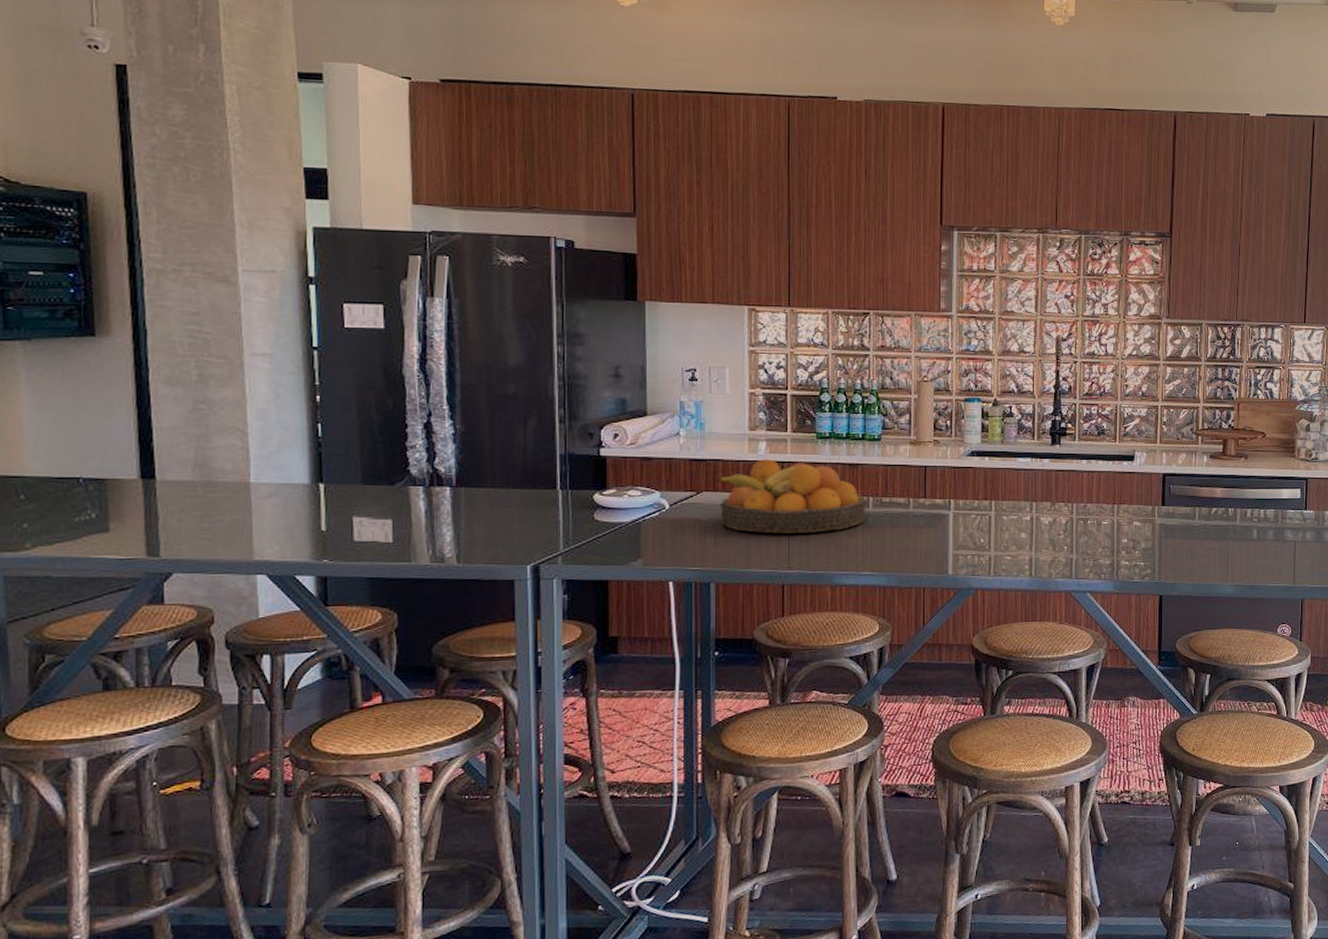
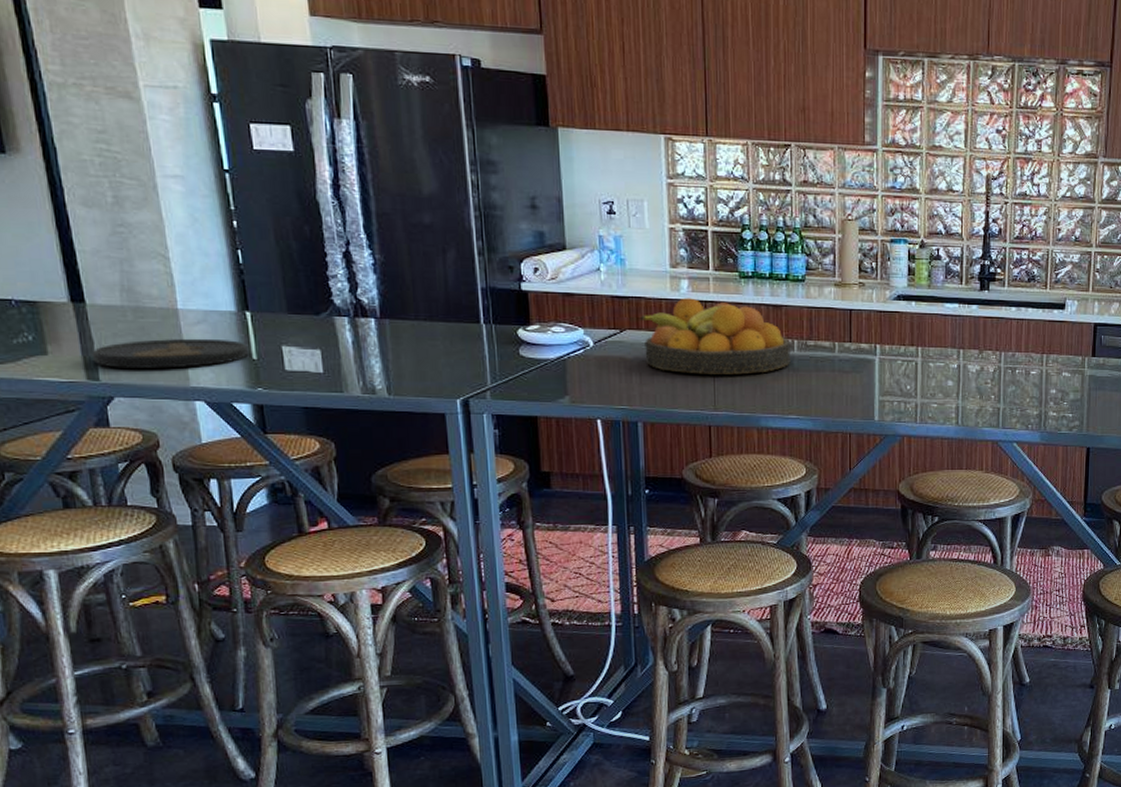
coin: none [155,511,317,544] -> present [91,338,248,369]

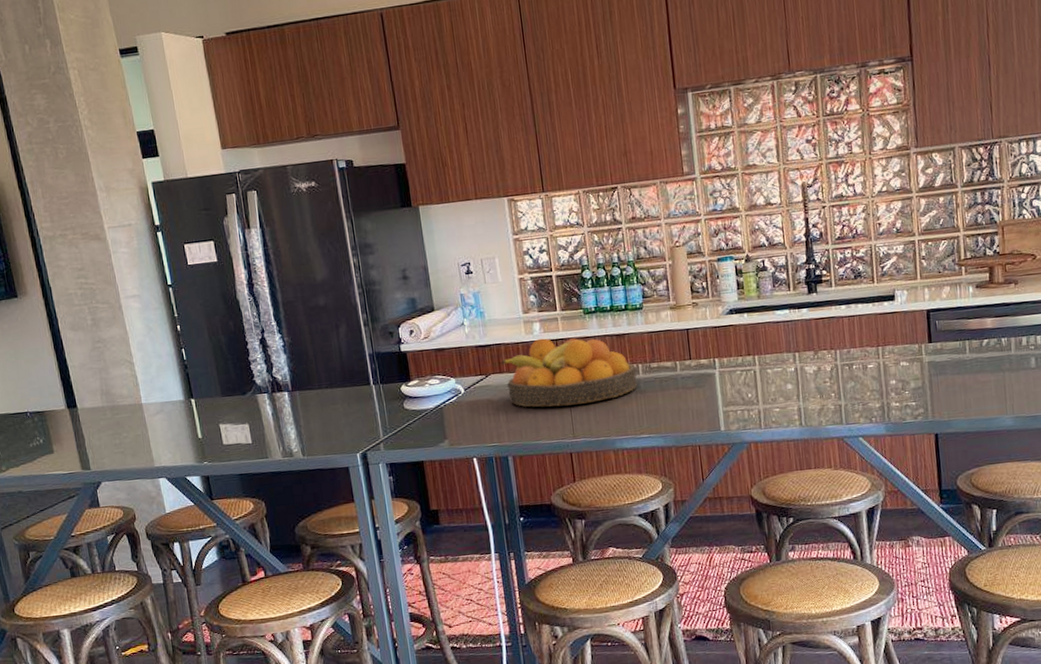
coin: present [91,338,248,369] -> none [84,424,195,458]

